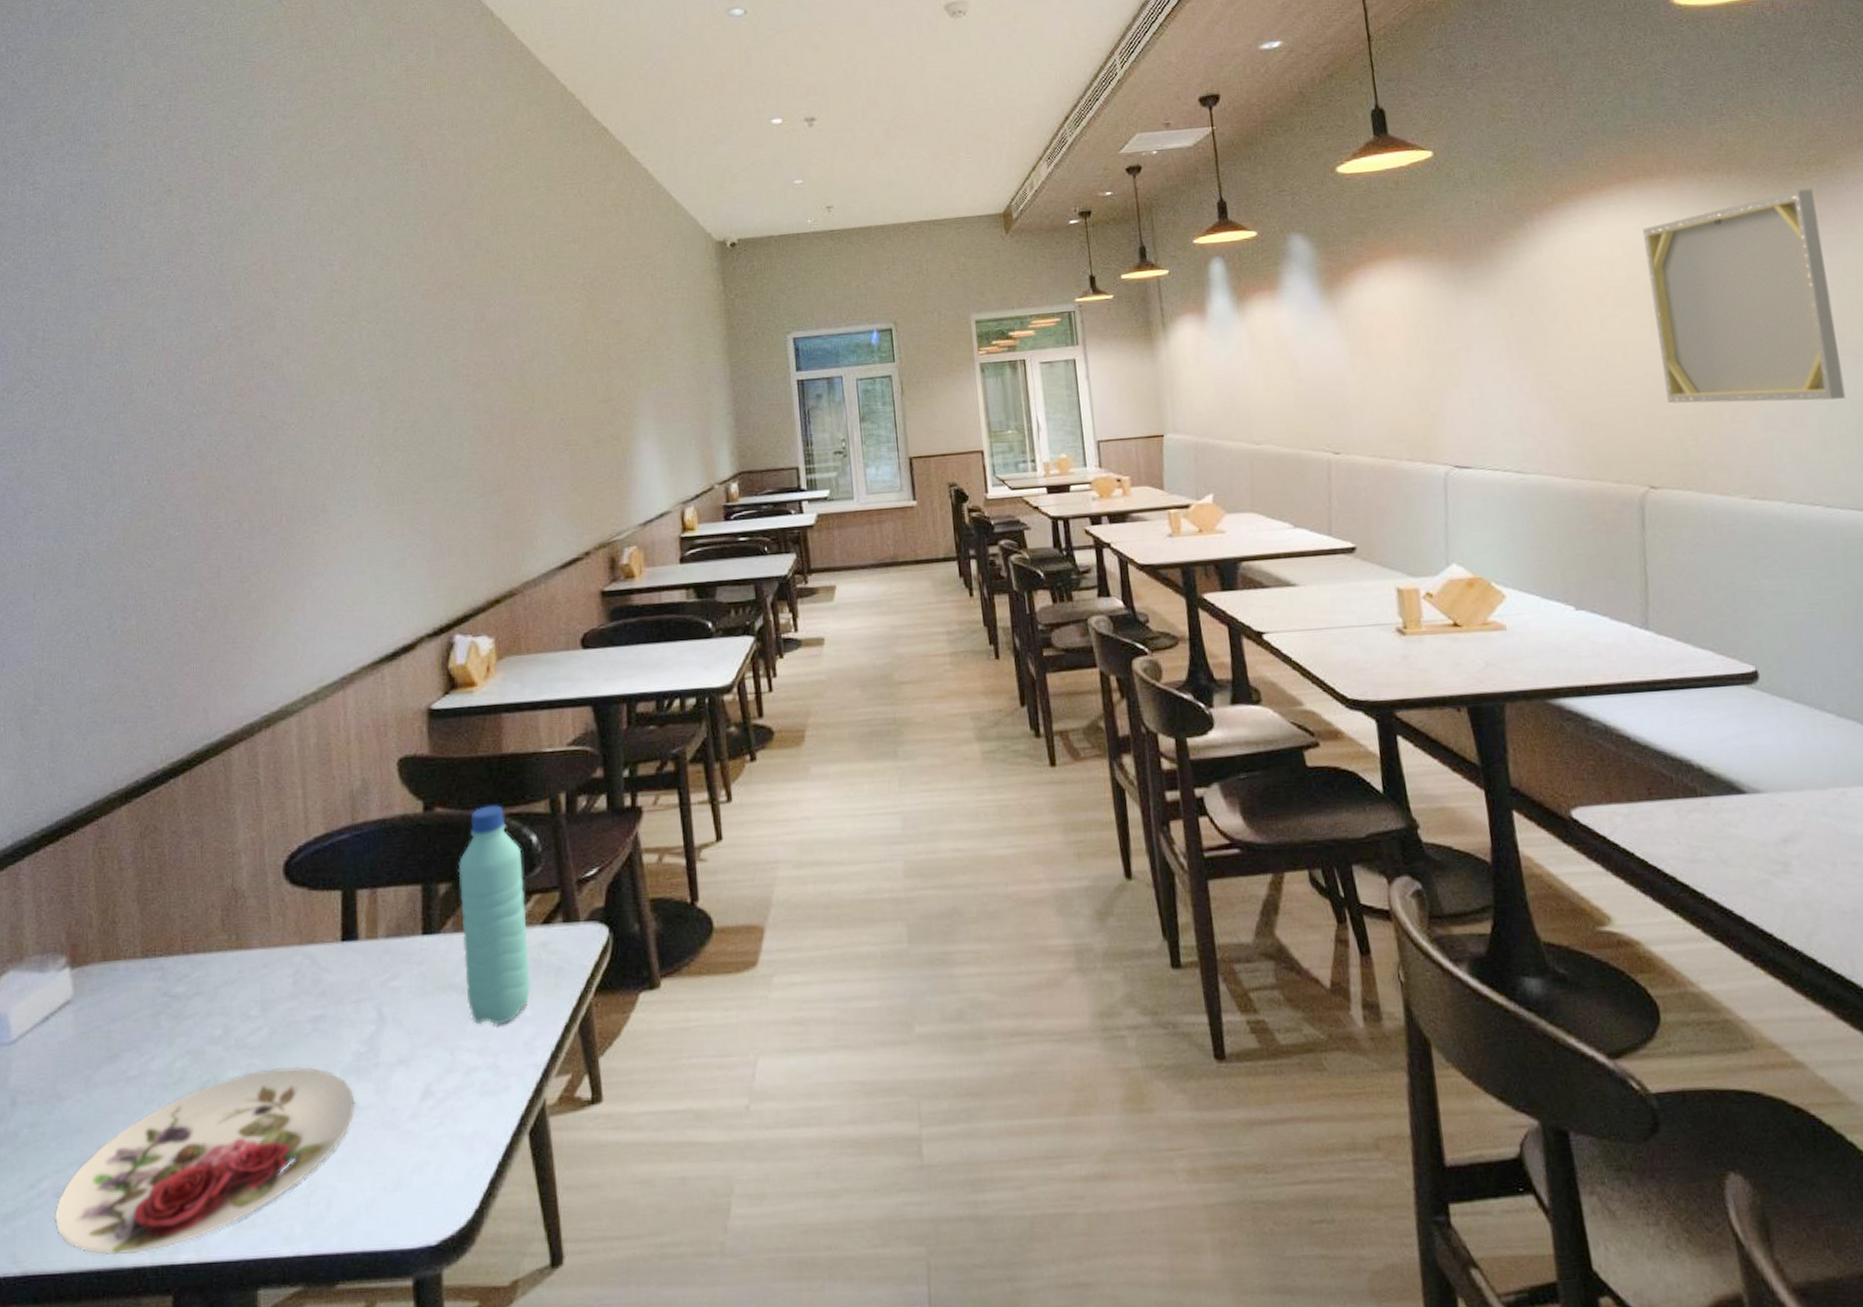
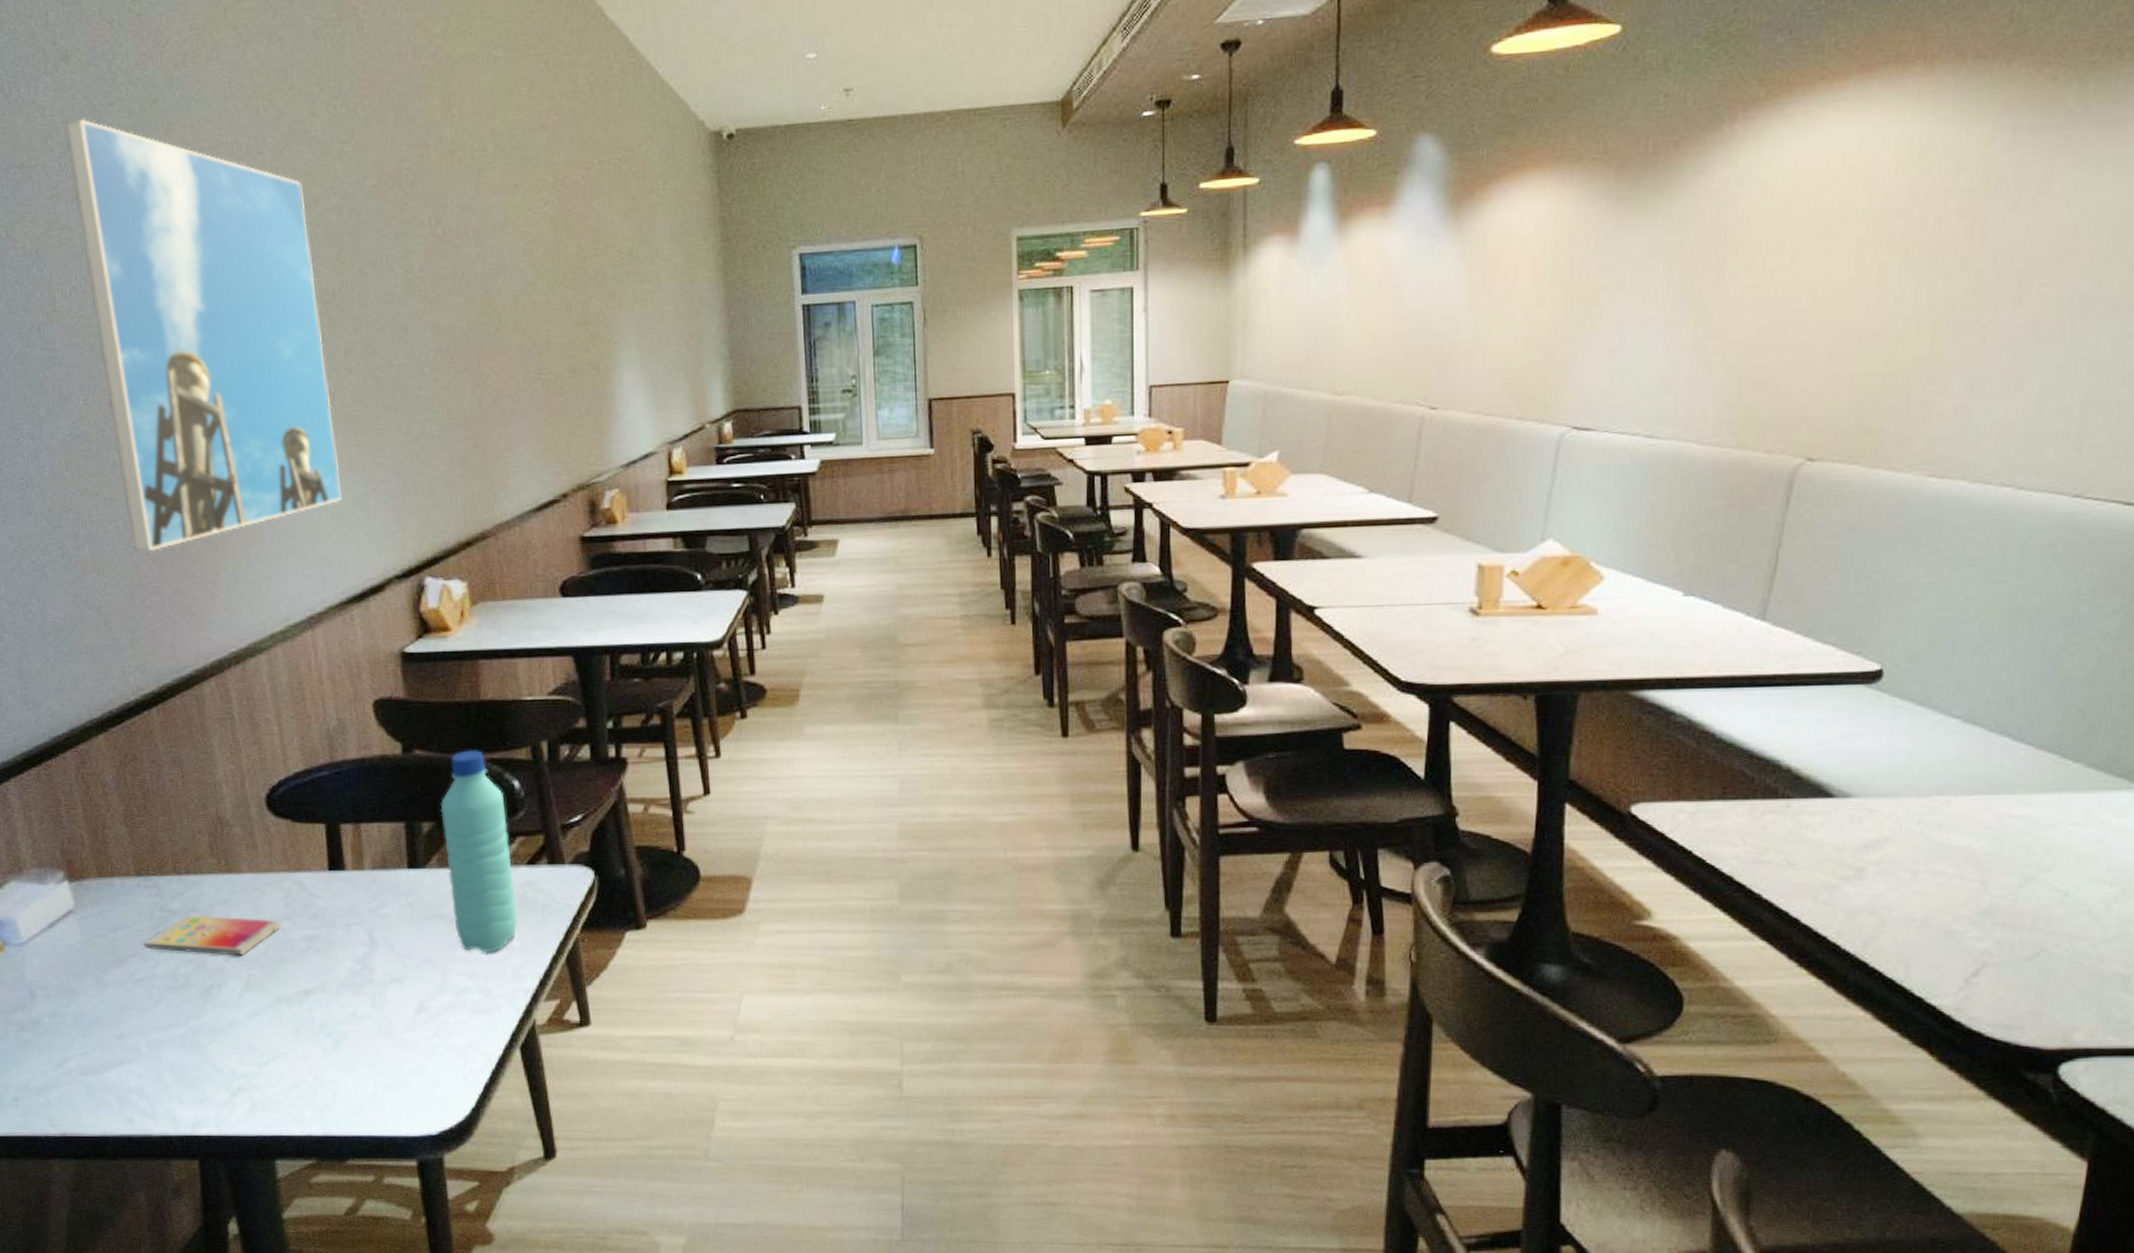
plate: present [55,1067,355,1256] -> none [84,979,353,1125]
smartphone: none [142,998,288,1044] -> present [144,914,282,956]
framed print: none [160,239,381,620] -> present [65,118,342,551]
wall art: present [1643,188,1846,404] -> none [1854,83,2117,361]

